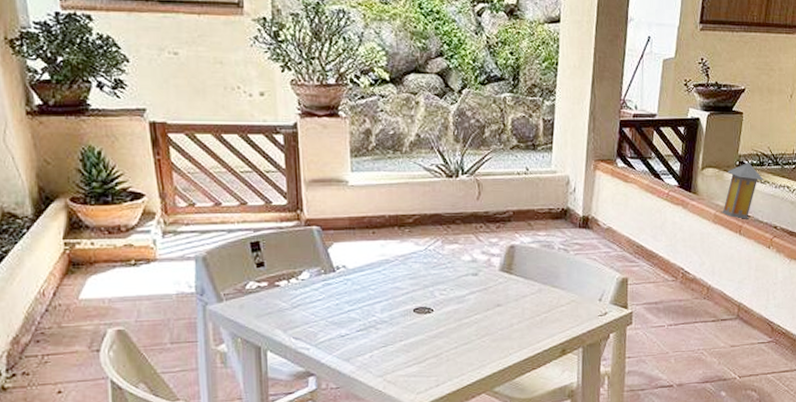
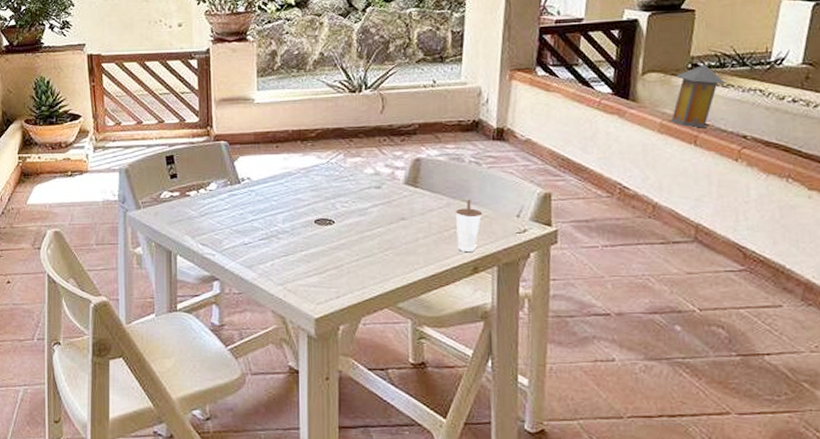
cup: none [547,284,569,335] -> present [456,199,482,251]

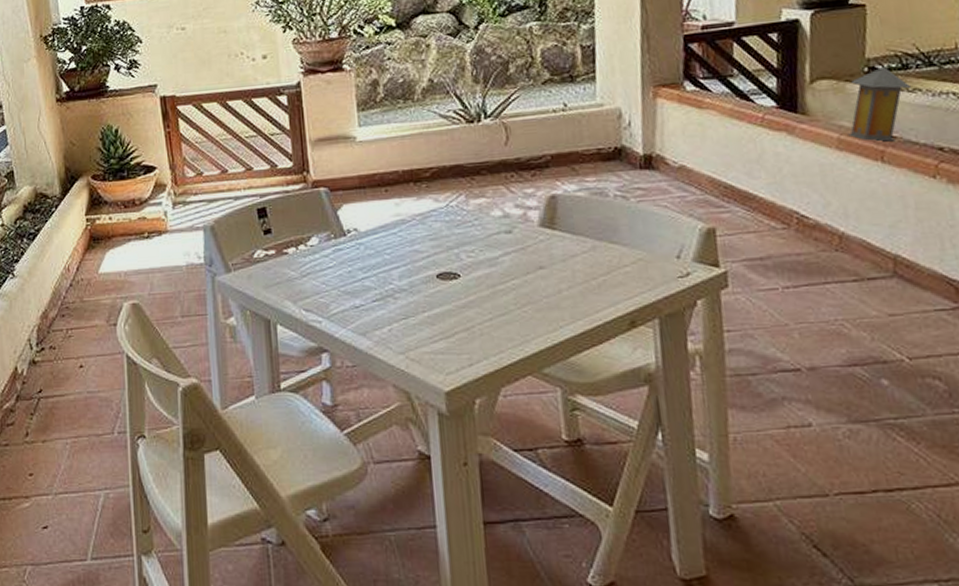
cup: present [456,199,482,251] -> none [603,240,635,303]

